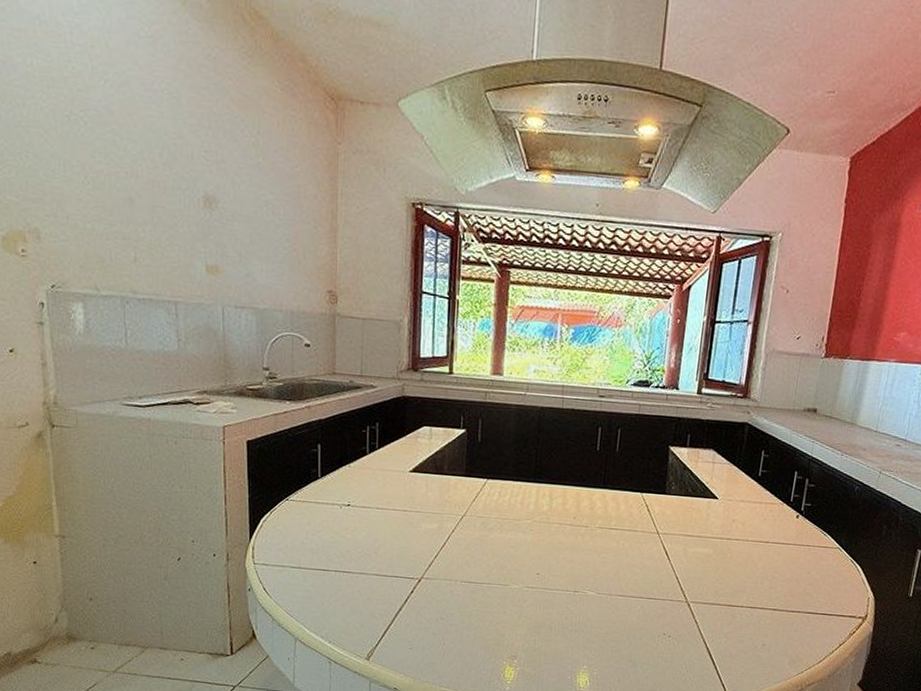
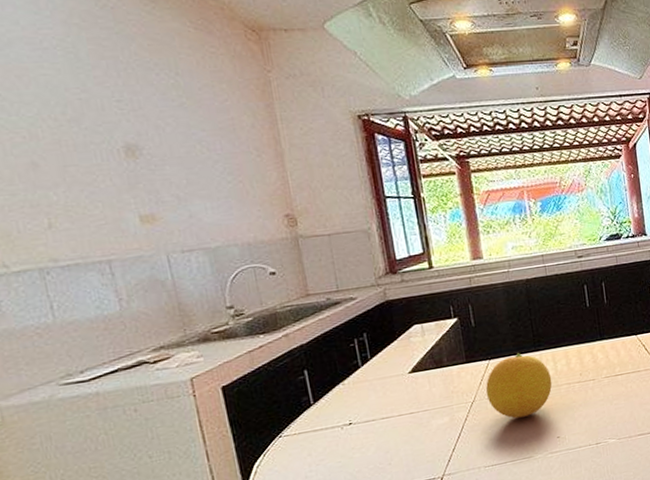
fruit: none [477,480,545,545] -> present [485,353,553,418]

